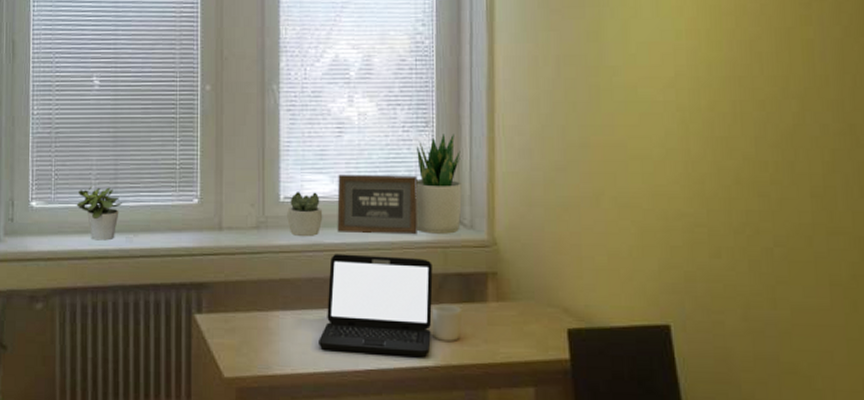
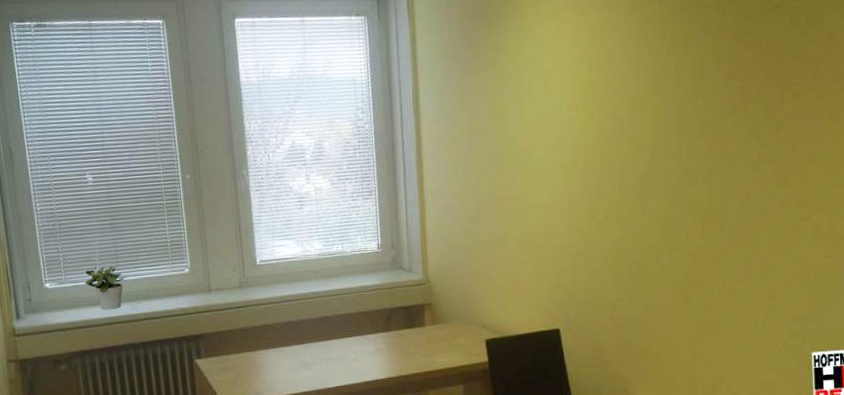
succulent plant: present [287,192,323,237] -> none [263,254,293,291]
laptop: present [319,254,433,358] -> none [297,298,384,376]
picture frame: present [337,173,418,235] -> none [302,234,368,284]
planter: present [415,134,462,234] -> none [364,199,402,279]
mug: present [431,303,462,341] -> none [383,330,407,359]

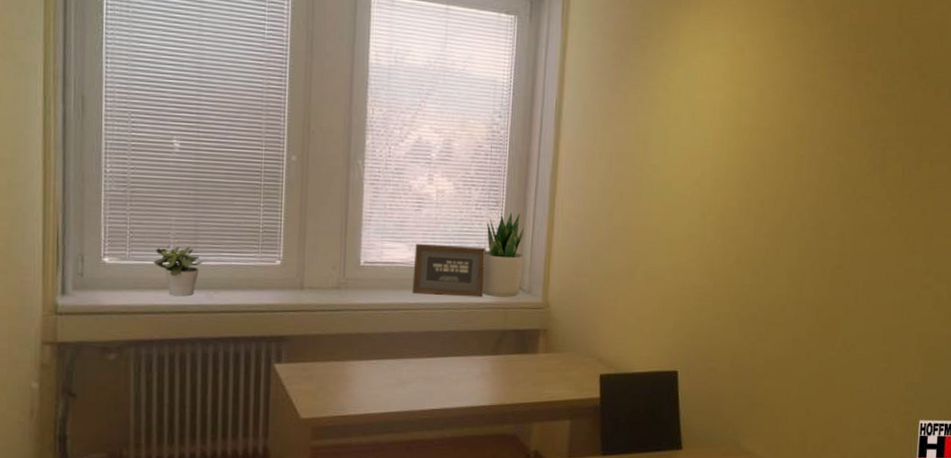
picture frame: none [302,234,368,284] -> present [412,243,486,298]
planter: none [364,199,402,279] -> present [482,213,526,298]

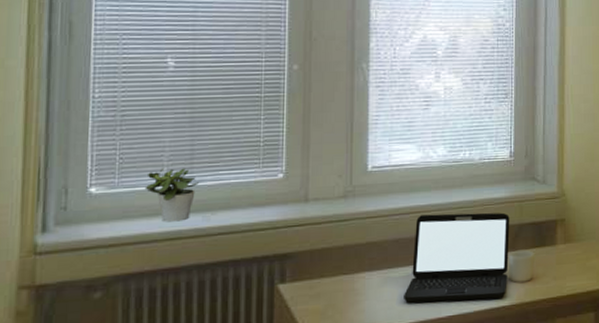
laptop: none [390,312,494,399] -> present [404,212,510,304]
picture frame: present [412,243,486,298] -> none [423,140,498,195]
planter: present [482,213,526,298] -> none [495,103,537,191]
mug: none [489,354,516,385] -> present [507,250,534,283]

